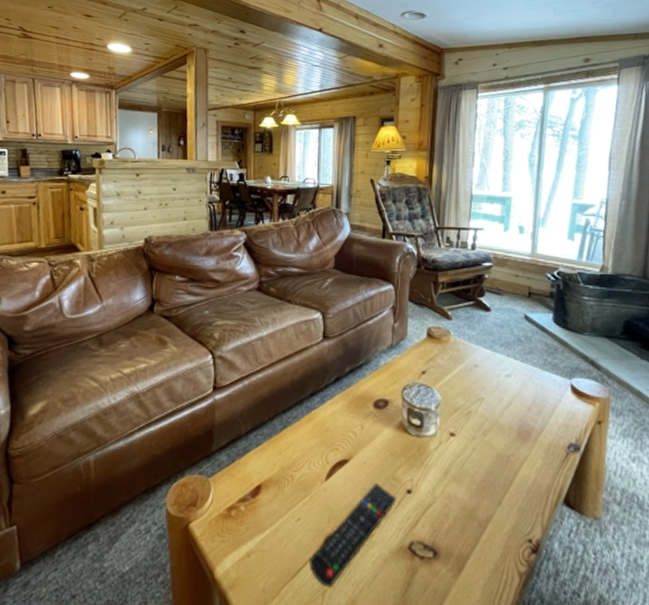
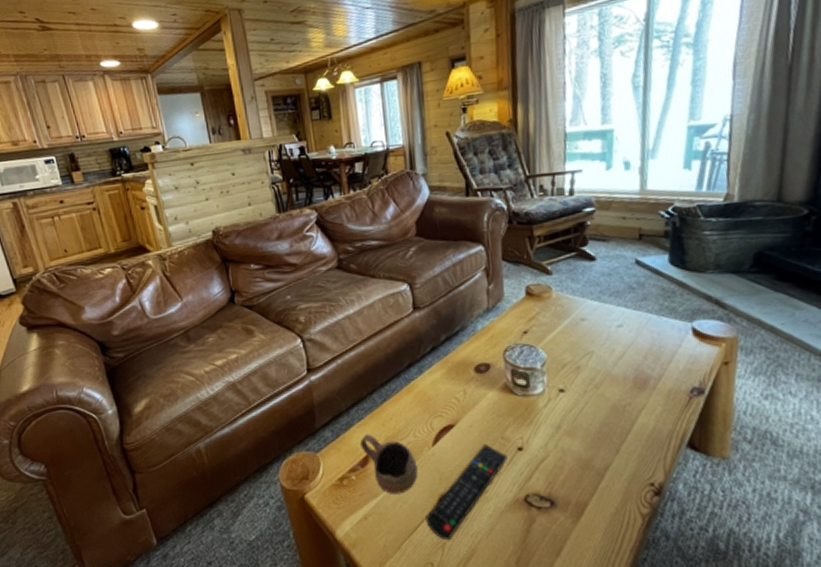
cup: none [255,462,308,531] -> present [360,434,418,494]

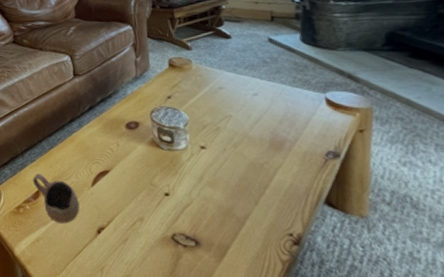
remote control: present [425,443,508,539] -> none [87,188,156,265]

